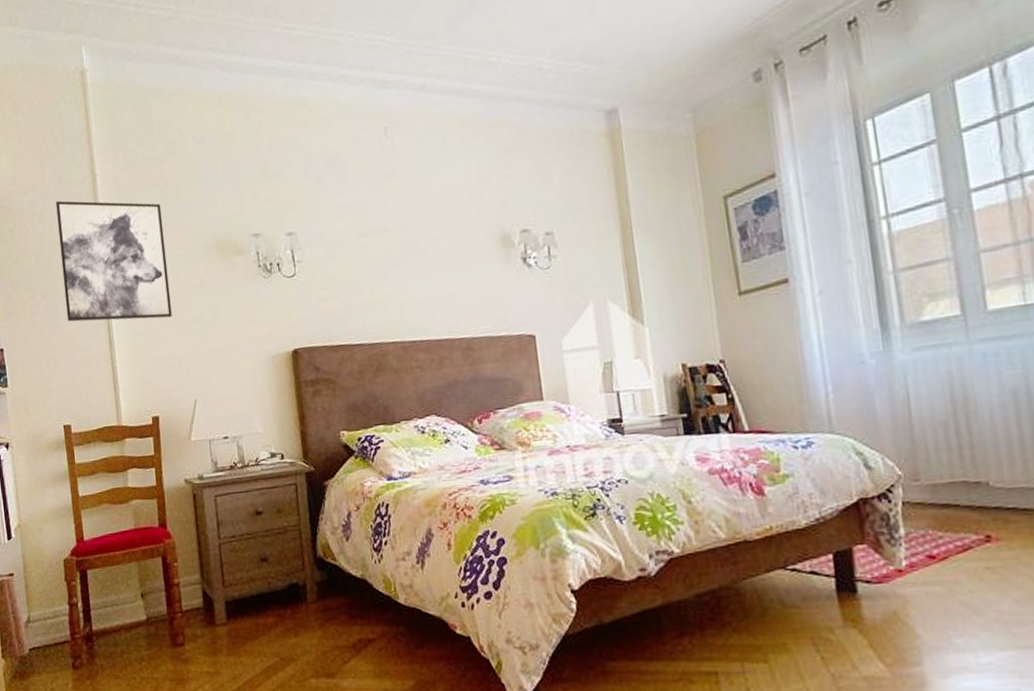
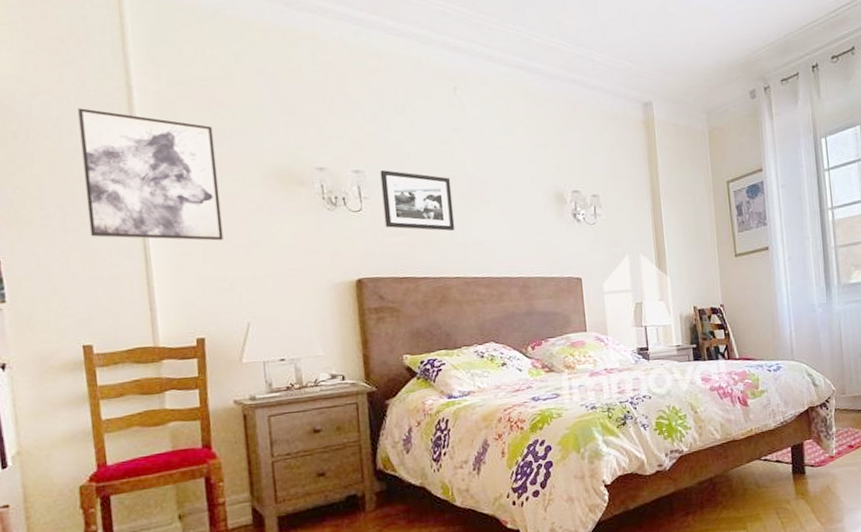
picture frame: none [312,229,390,292] -> present [380,170,455,232]

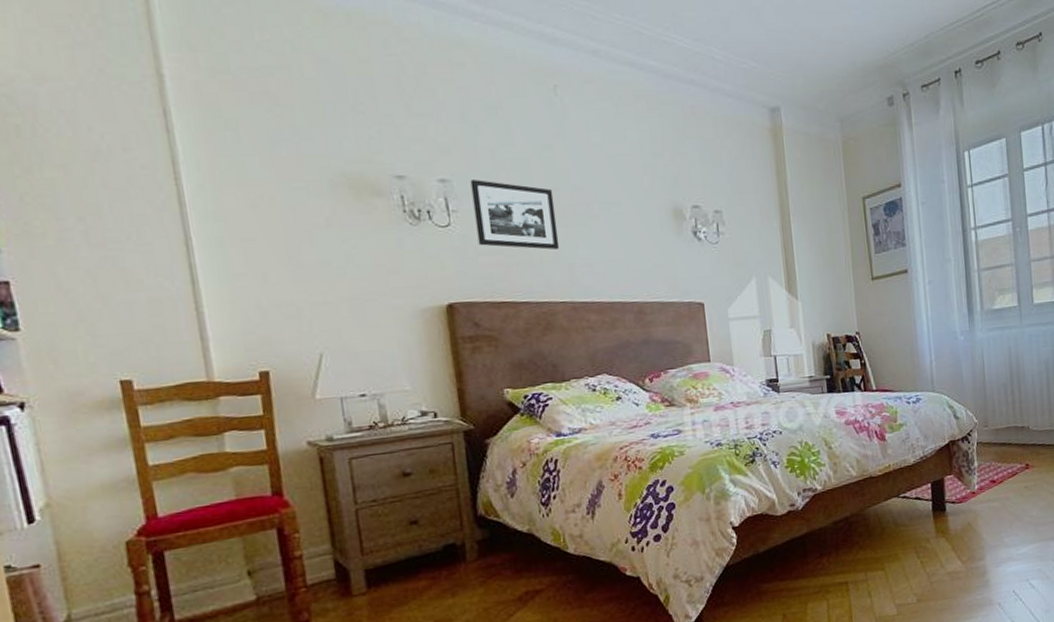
wall art: present [78,108,223,241] -> none [96,100,286,259]

